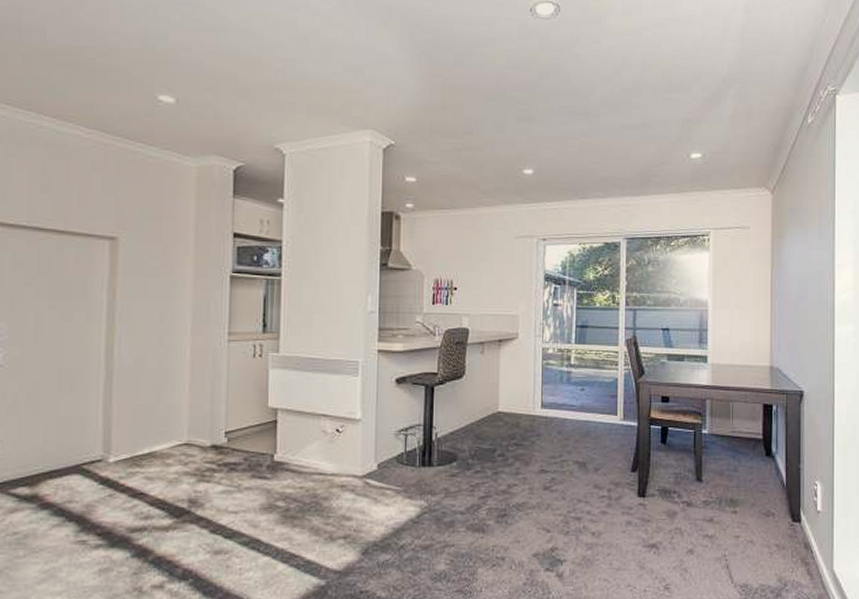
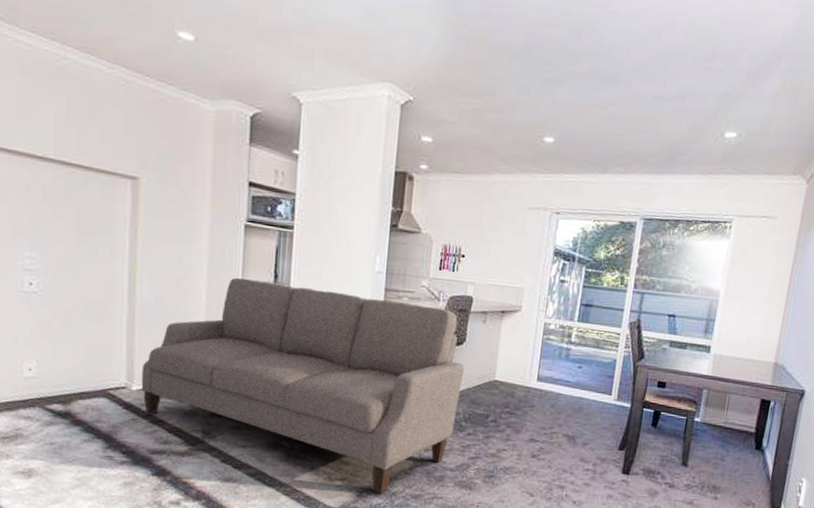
sofa: none [119,330,466,550] -> present [141,277,464,495]

